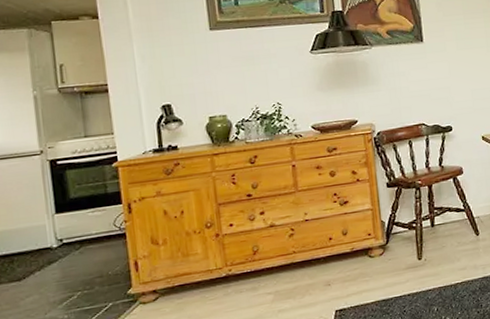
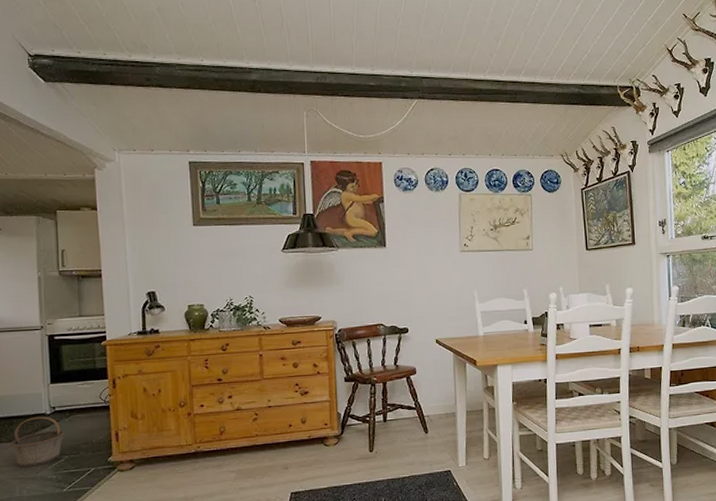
basket: none [10,250,76,310] -> present [9,416,65,468]

